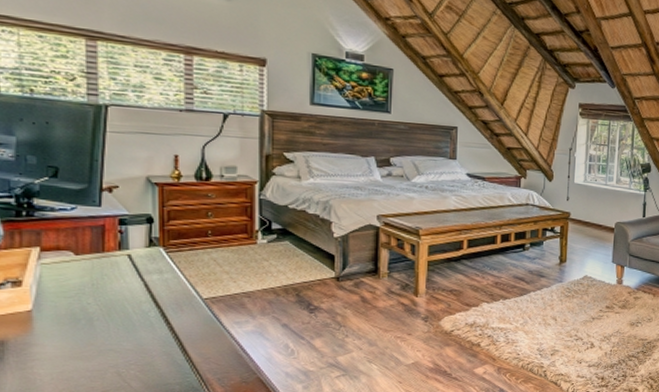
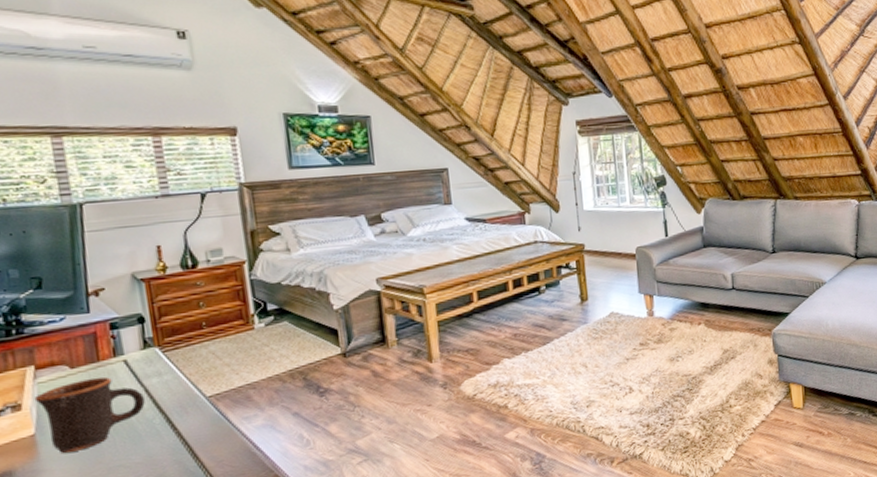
mug: none [35,266,143,331] -> present [33,376,145,453]

